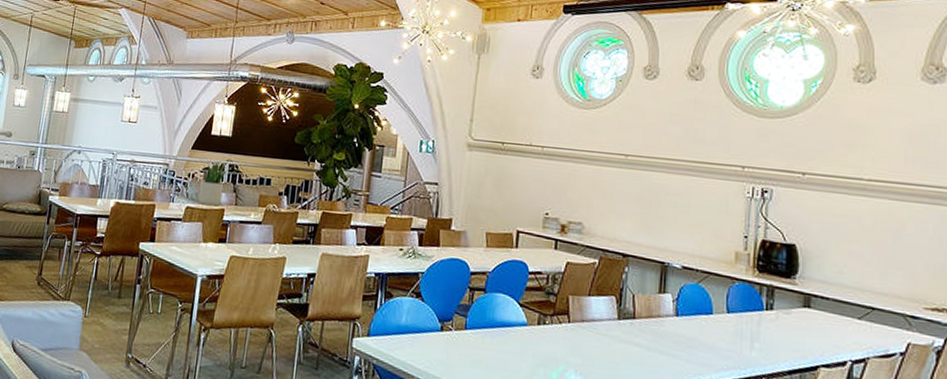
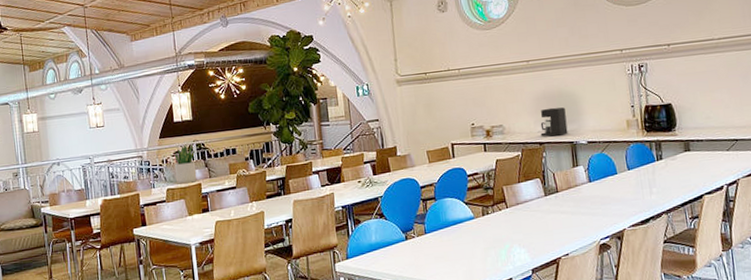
coffee maker: none [626,215,662,252] -> present [540,107,568,137]

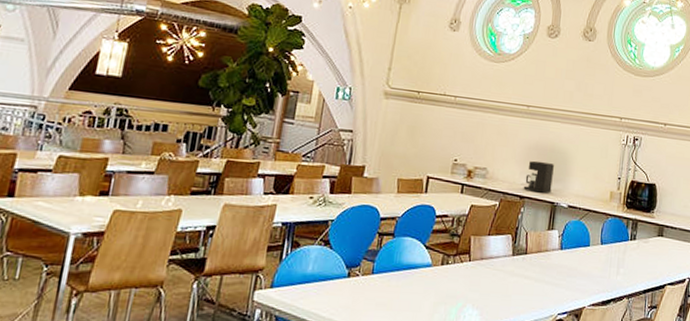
planter: present [174,142,197,184] -> none [75,104,114,155]

